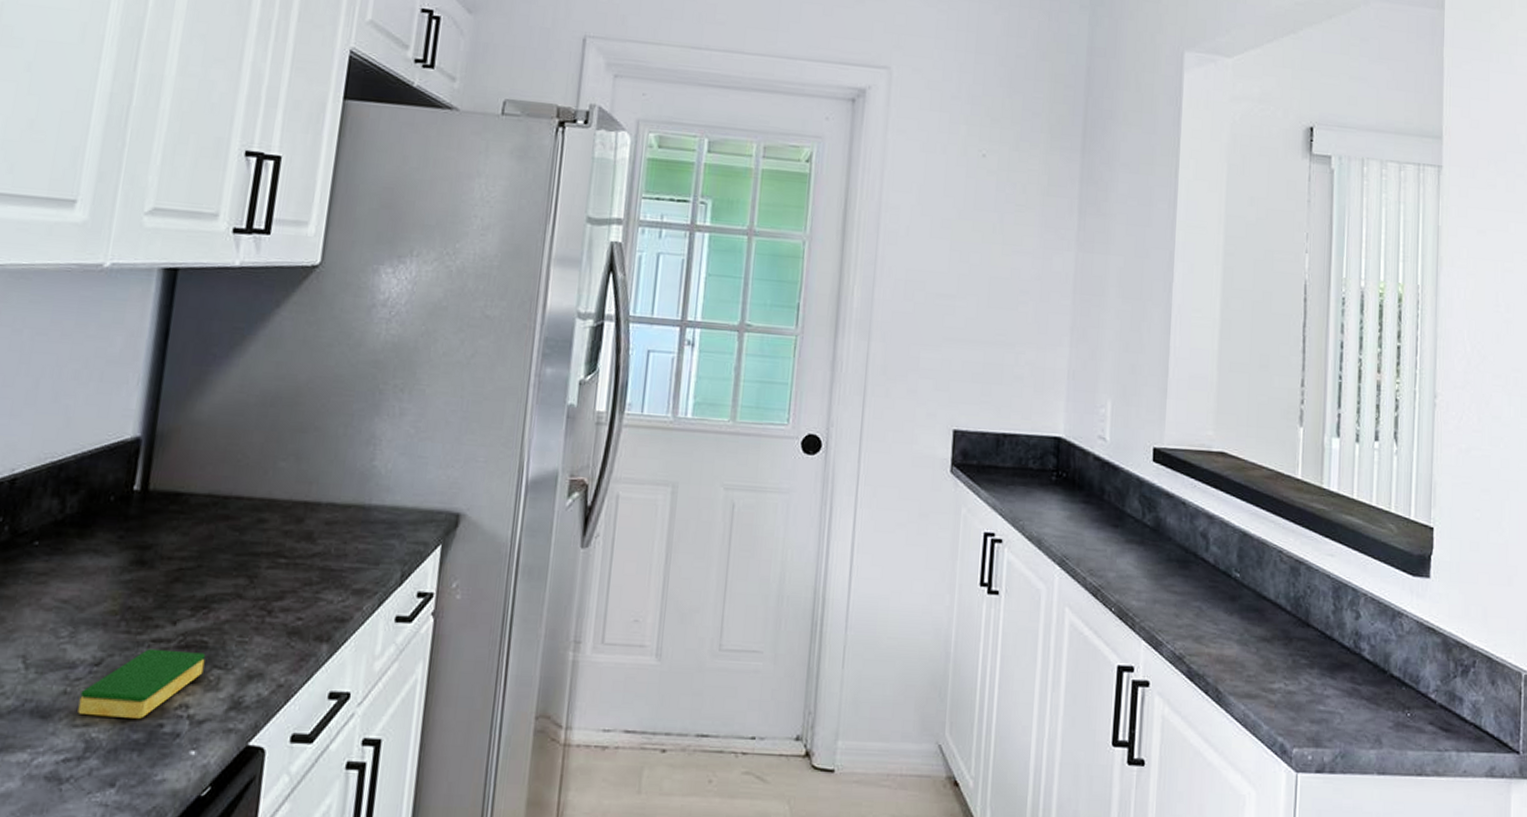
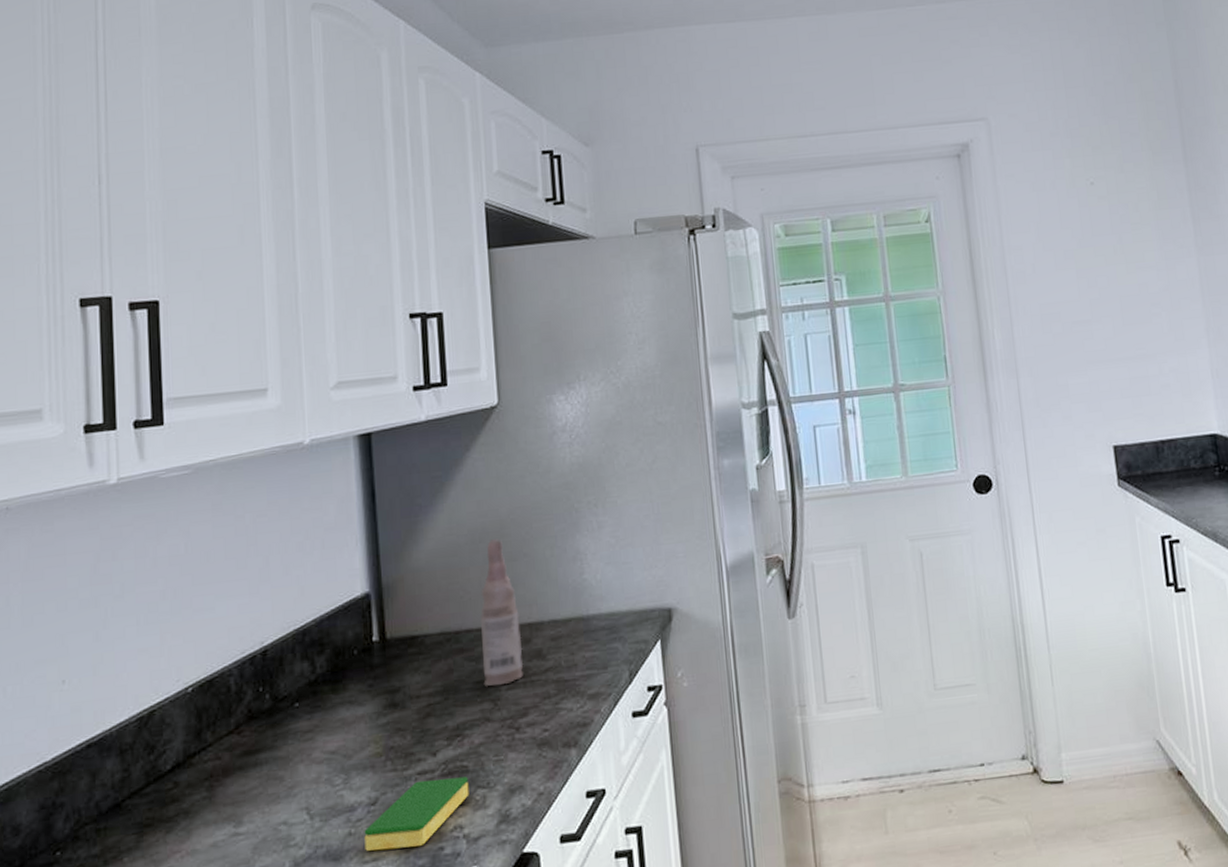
bottle: none [243,405,298,563] -> present [481,539,523,686]

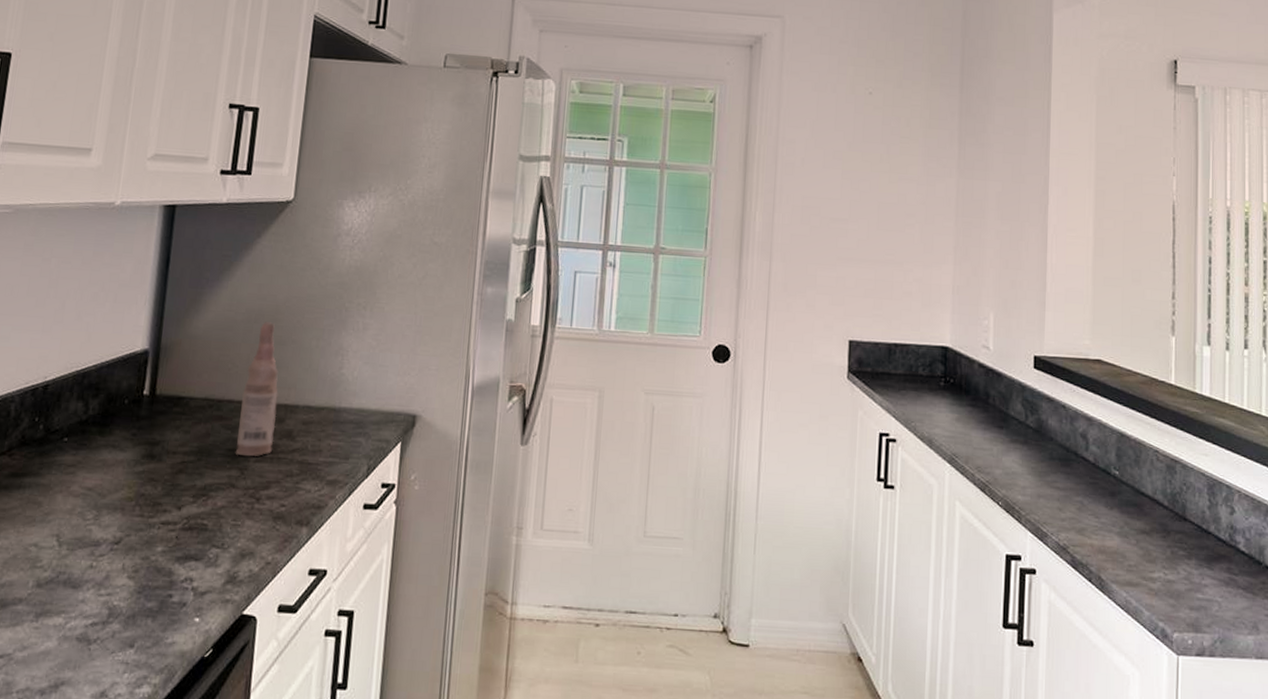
dish sponge: present [364,776,469,851] -> none [102,530,206,590]

